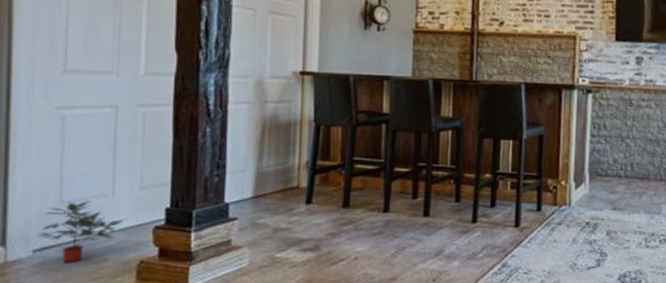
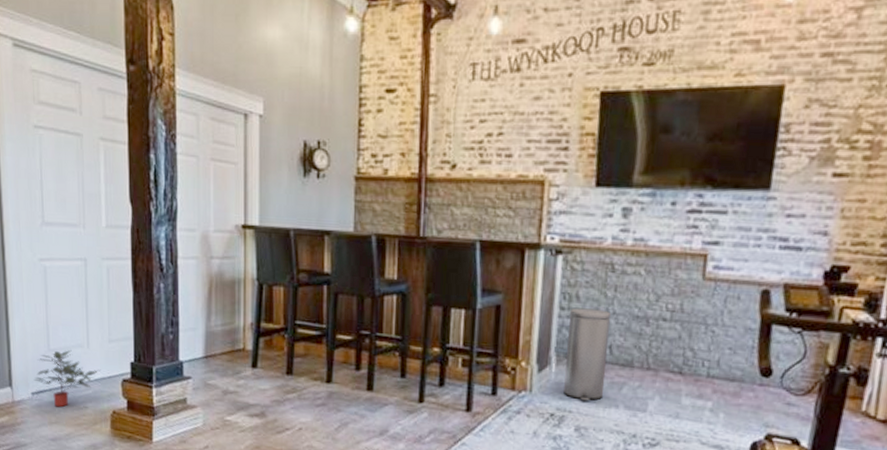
pedal bin: none [596,135,631,210] -> present [564,307,612,401]

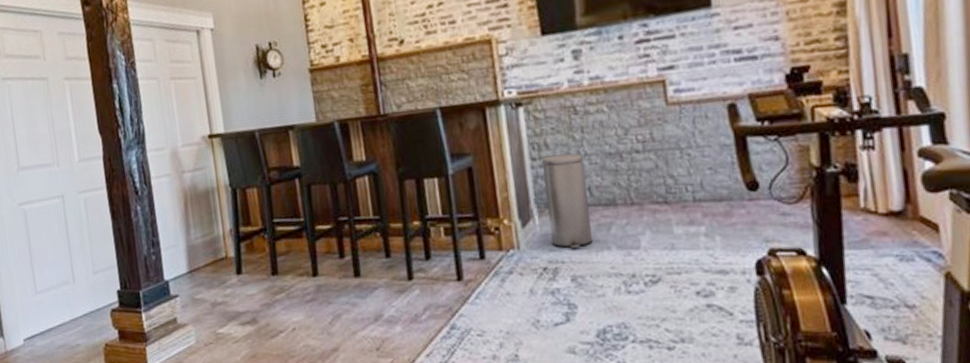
potted plant: present [33,350,101,408] -> none [24,289,89,350]

